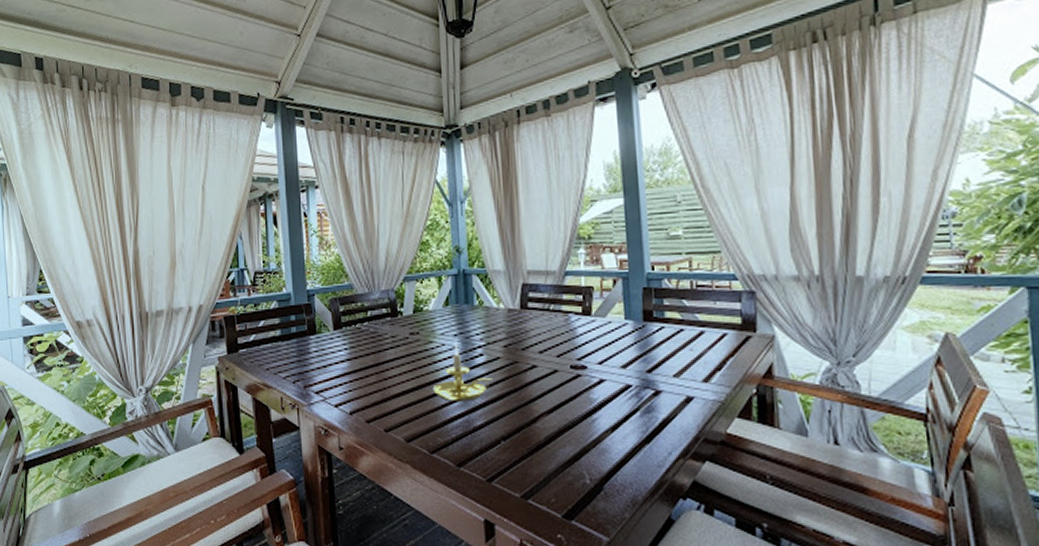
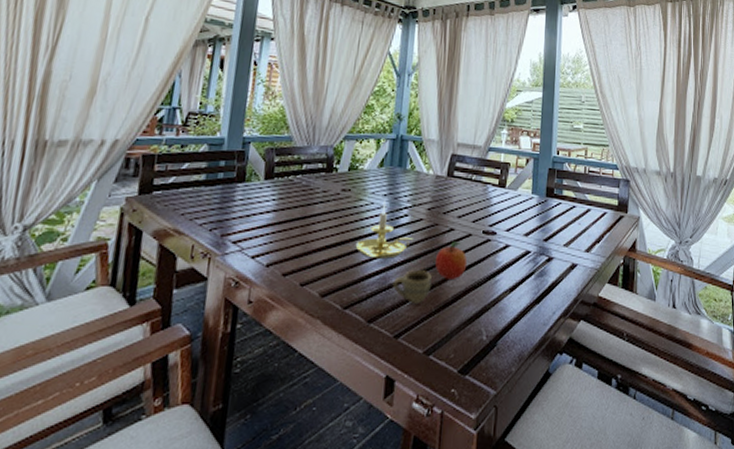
cup: none [477,412,519,446] -> present [392,270,432,303]
fruit: none [521,379,557,420] -> present [435,241,468,279]

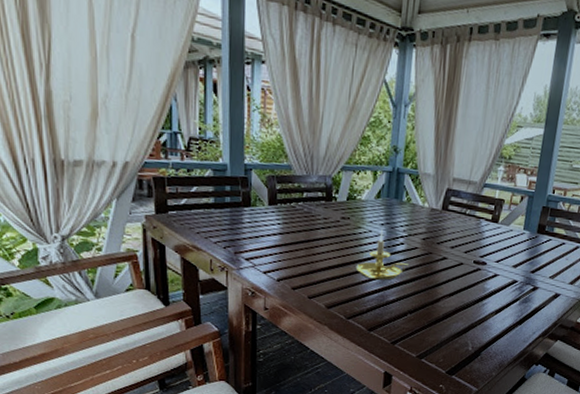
cup: present [392,270,432,303] -> none [389,291,425,318]
fruit: present [435,241,468,279] -> none [428,268,458,301]

